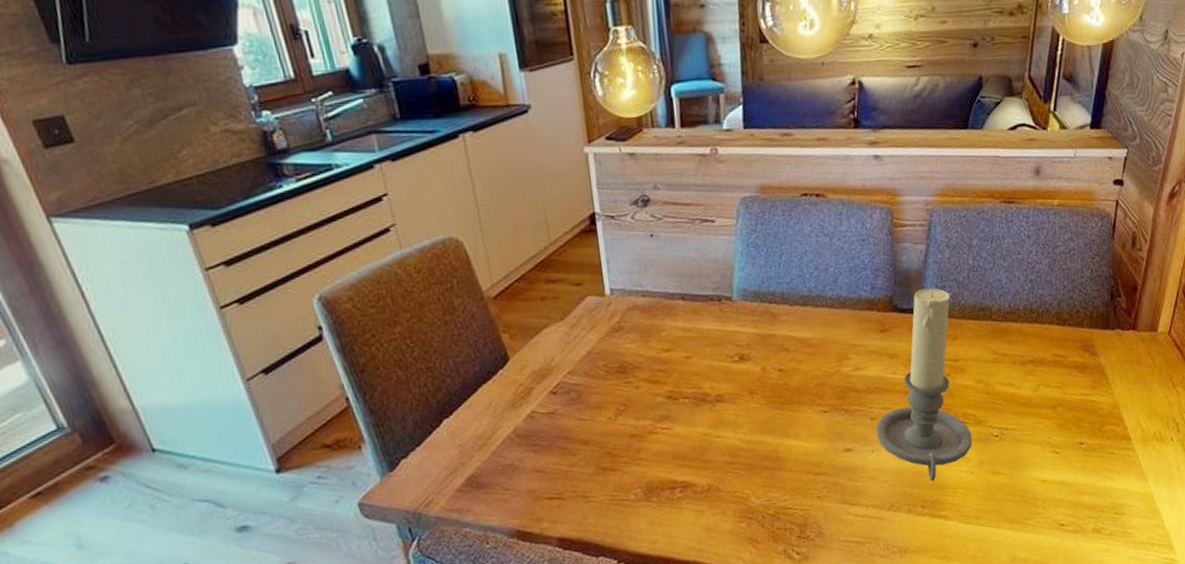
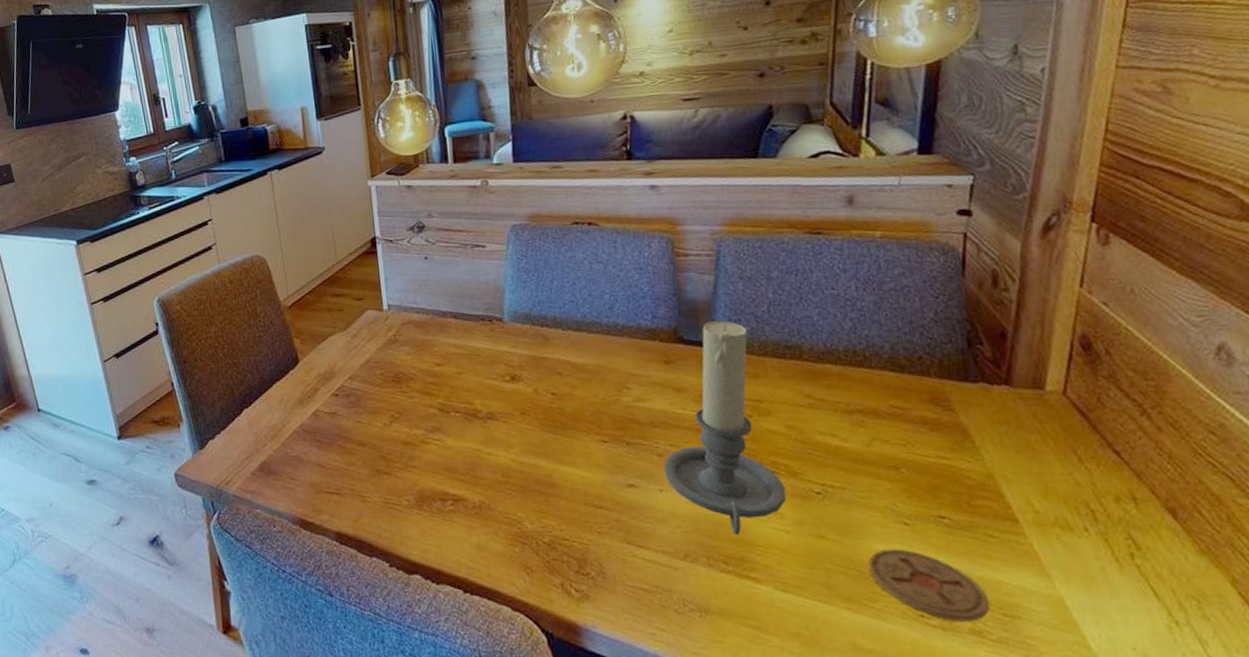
coaster: none [1028,473,1107,525] -> present [868,548,990,622]

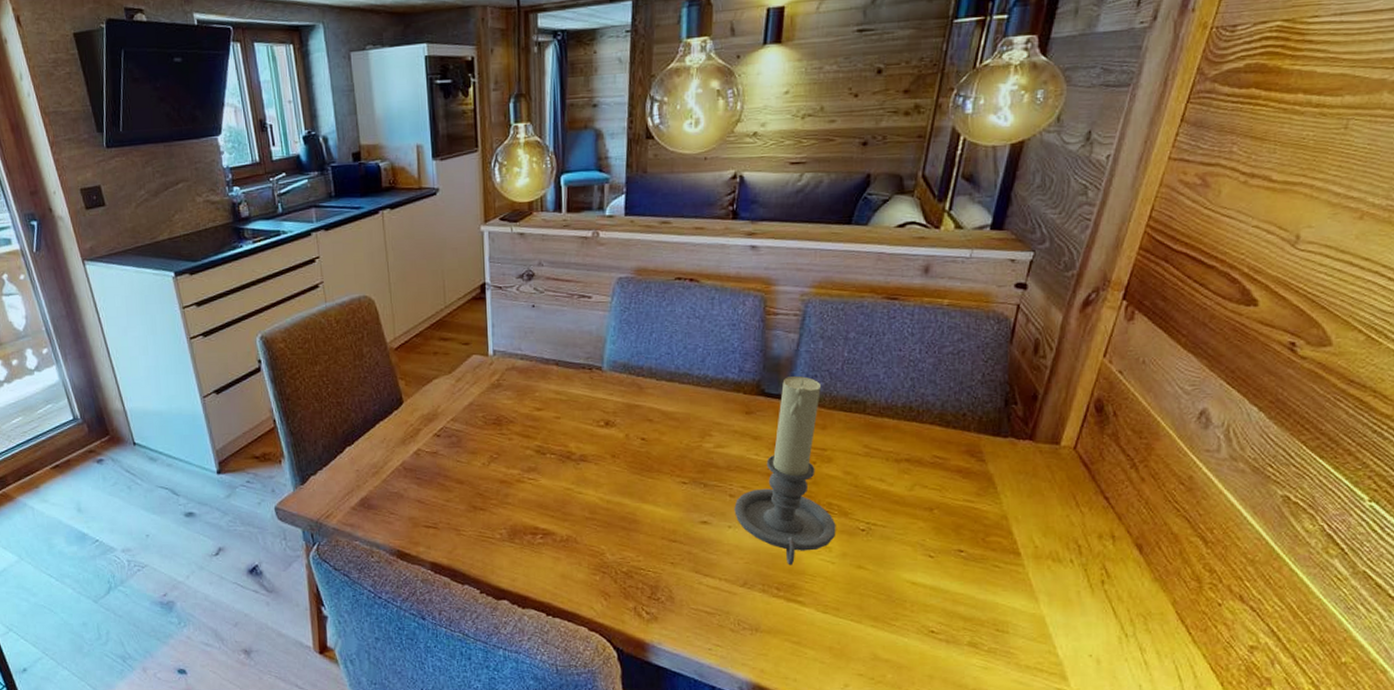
coaster: present [868,548,990,622] -> none [895,577,987,636]

